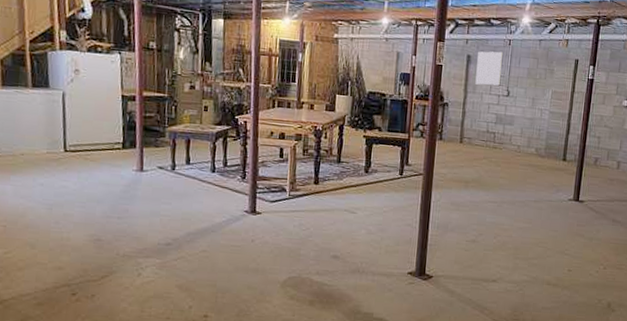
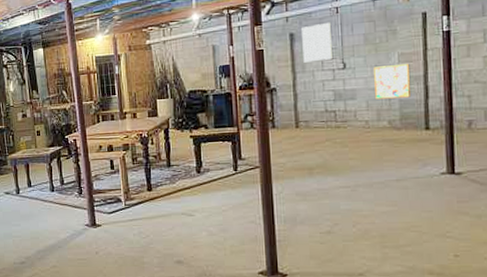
wall art: none [528,99,560,131] -> present [374,63,412,100]

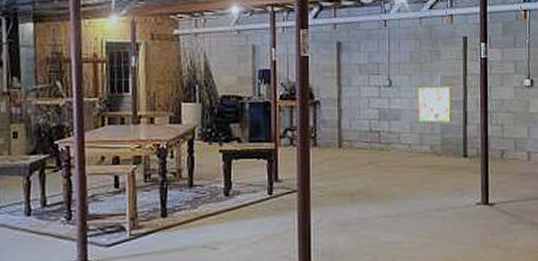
wall art: present [302,22,332,63] -> none [349,34,379,76]

